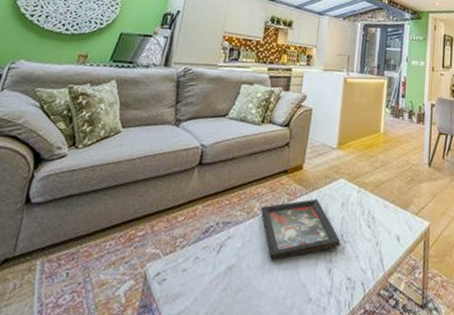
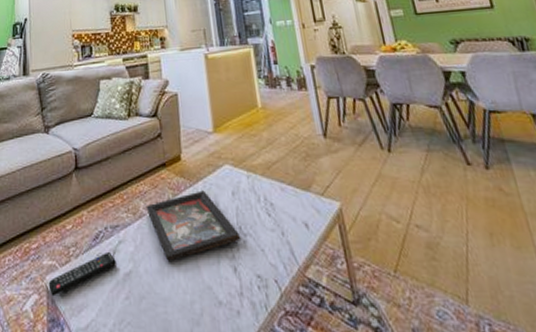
remote control: none [147,245,222,284] -> present [48,251,117,297]

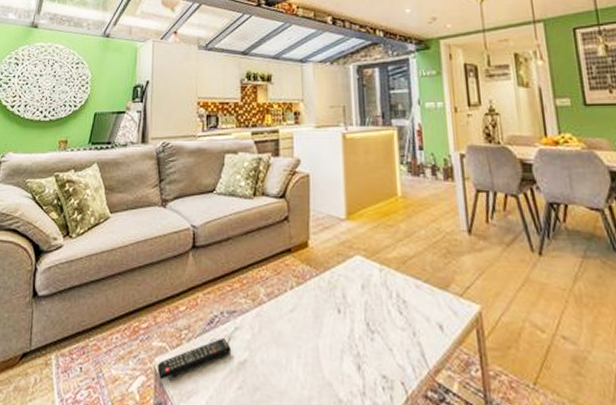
decorative tray: present [147,190,240,261] -> none [268,281,367,353]

